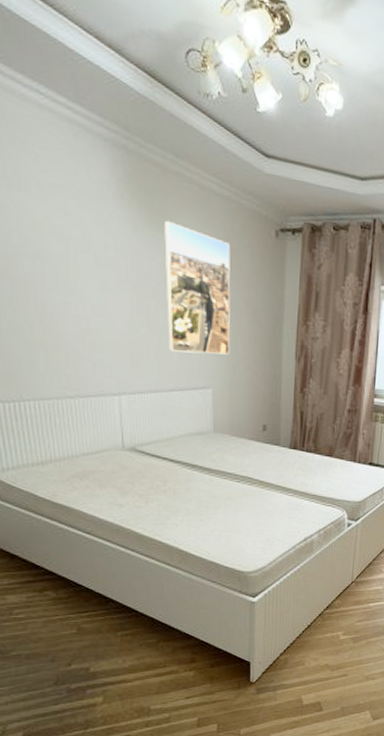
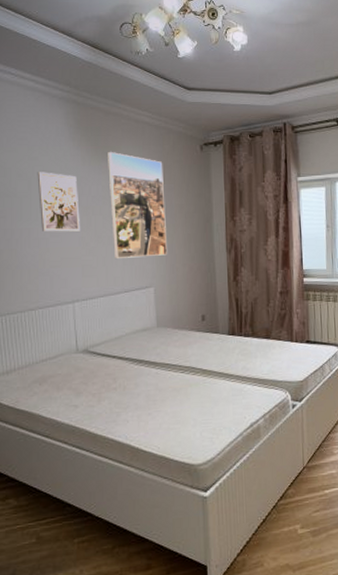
wall art: none [76,232,129,314] -> present [37,172,80,232]

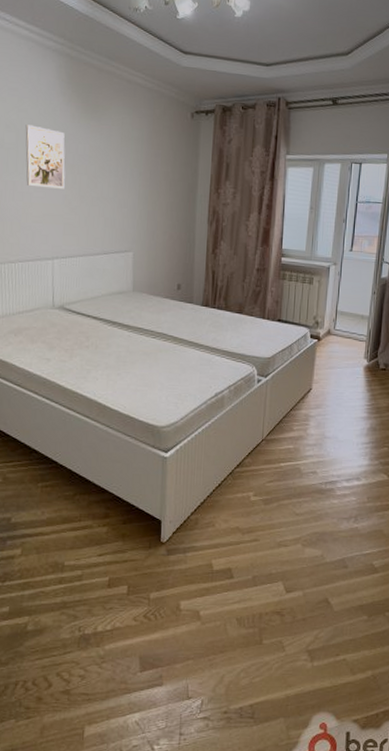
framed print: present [108,151,168,258] -> none [96,110,152,221]

